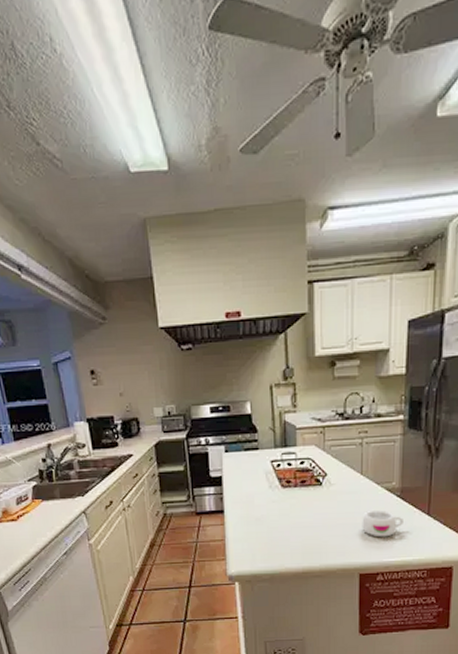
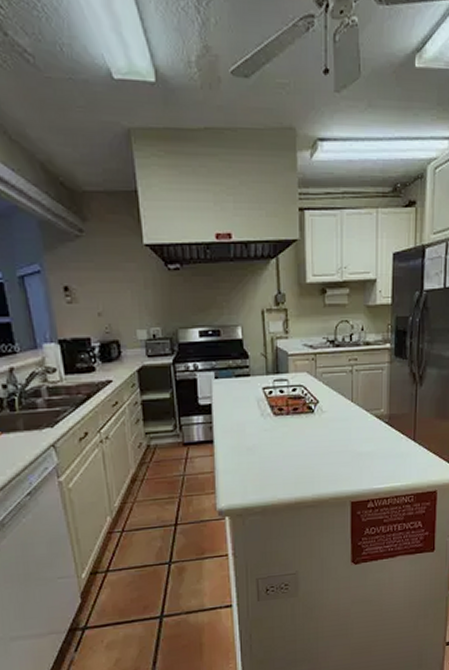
mug: present [362,509,403,538] -> none [353,436,392,464]

